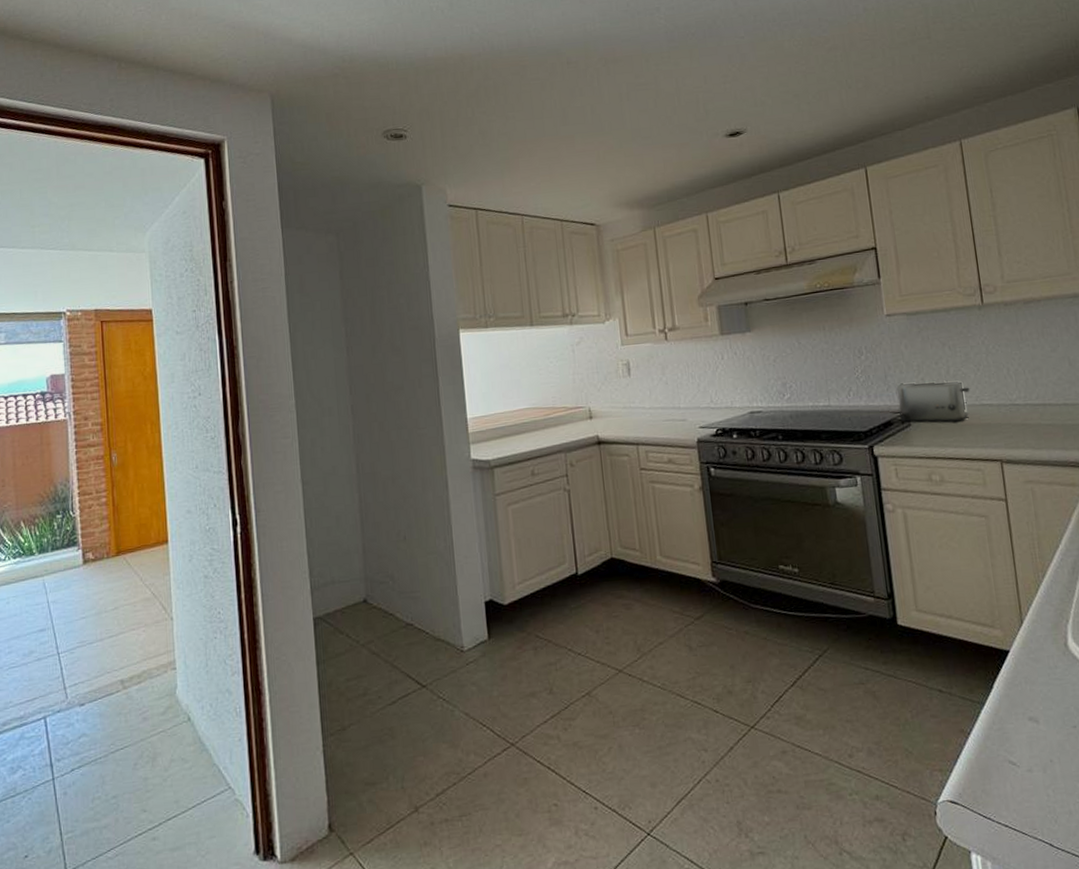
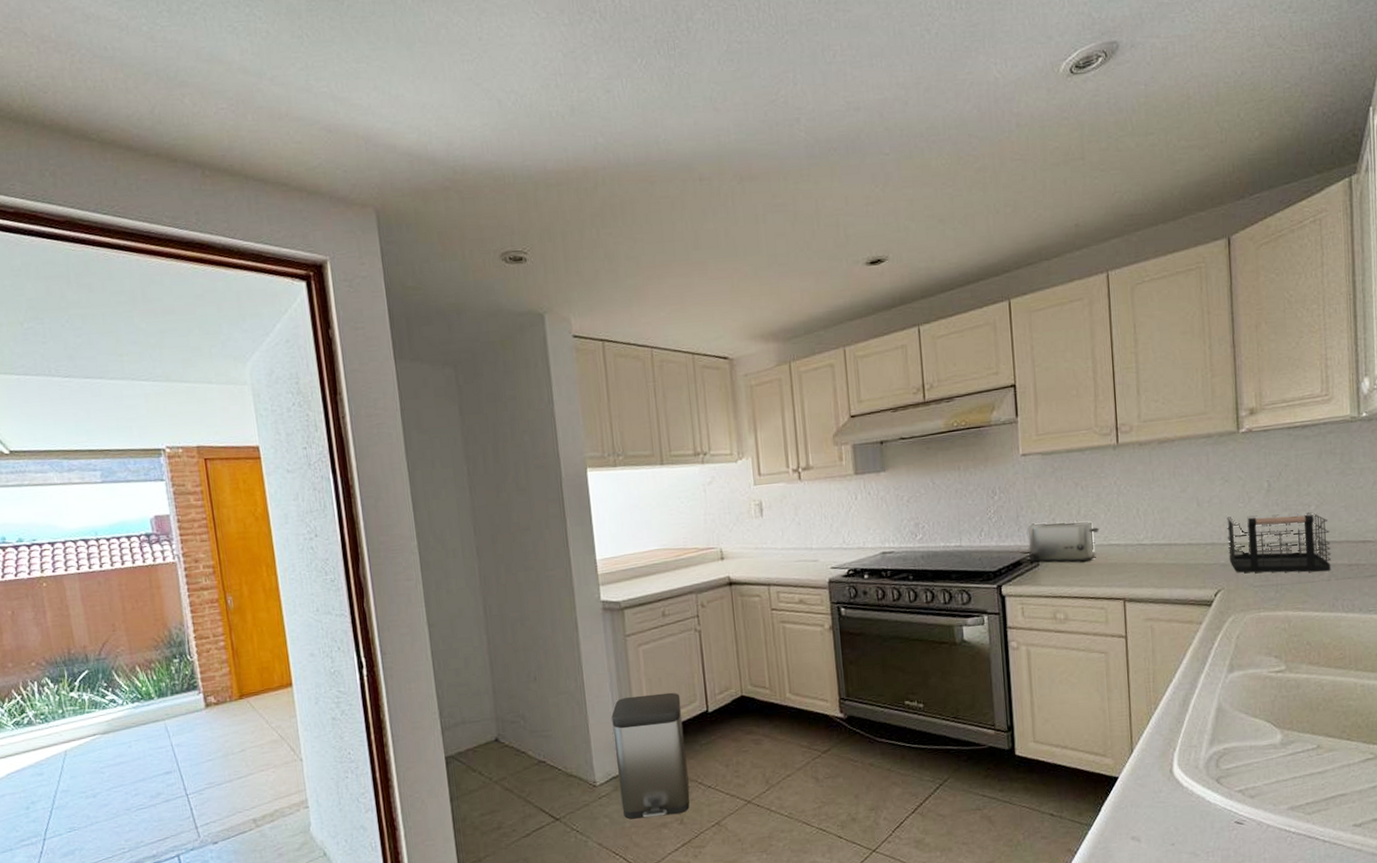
pedal bin: none [480,553,559,688] -> present [611,692,690,819]

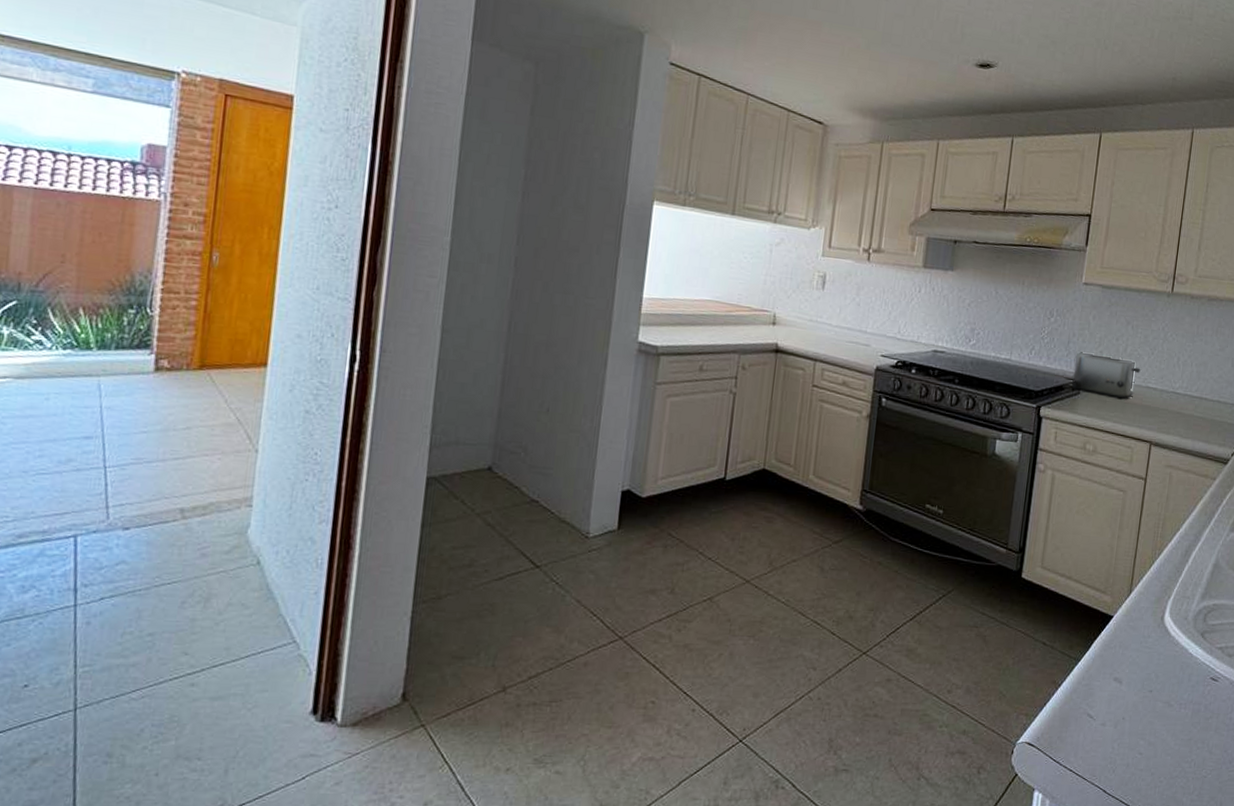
pedal bin: present [611,692,690,819] -> none [611,448,700,583]

